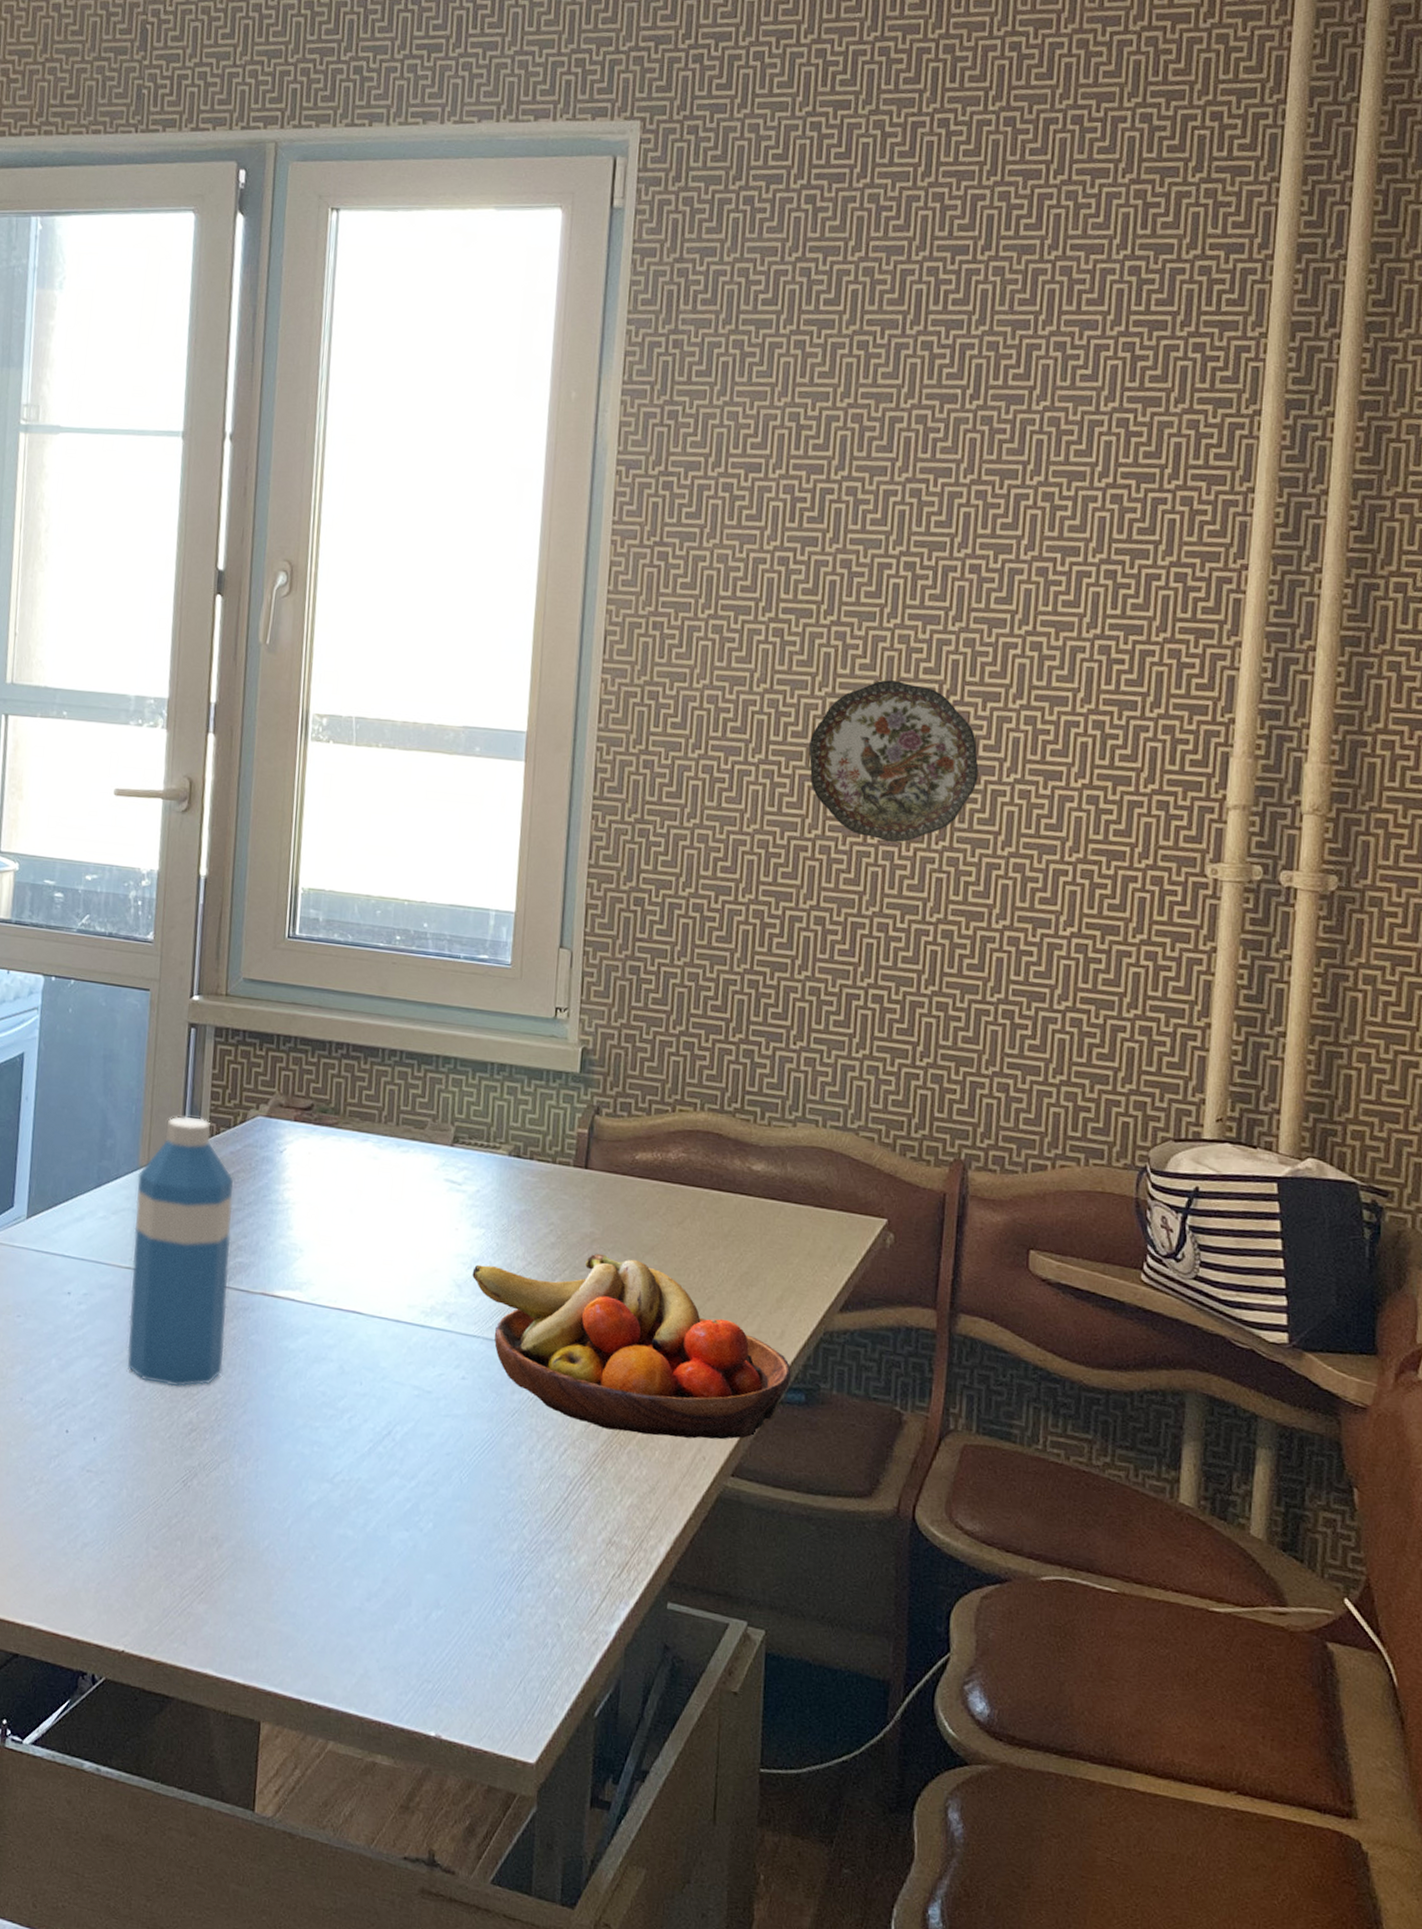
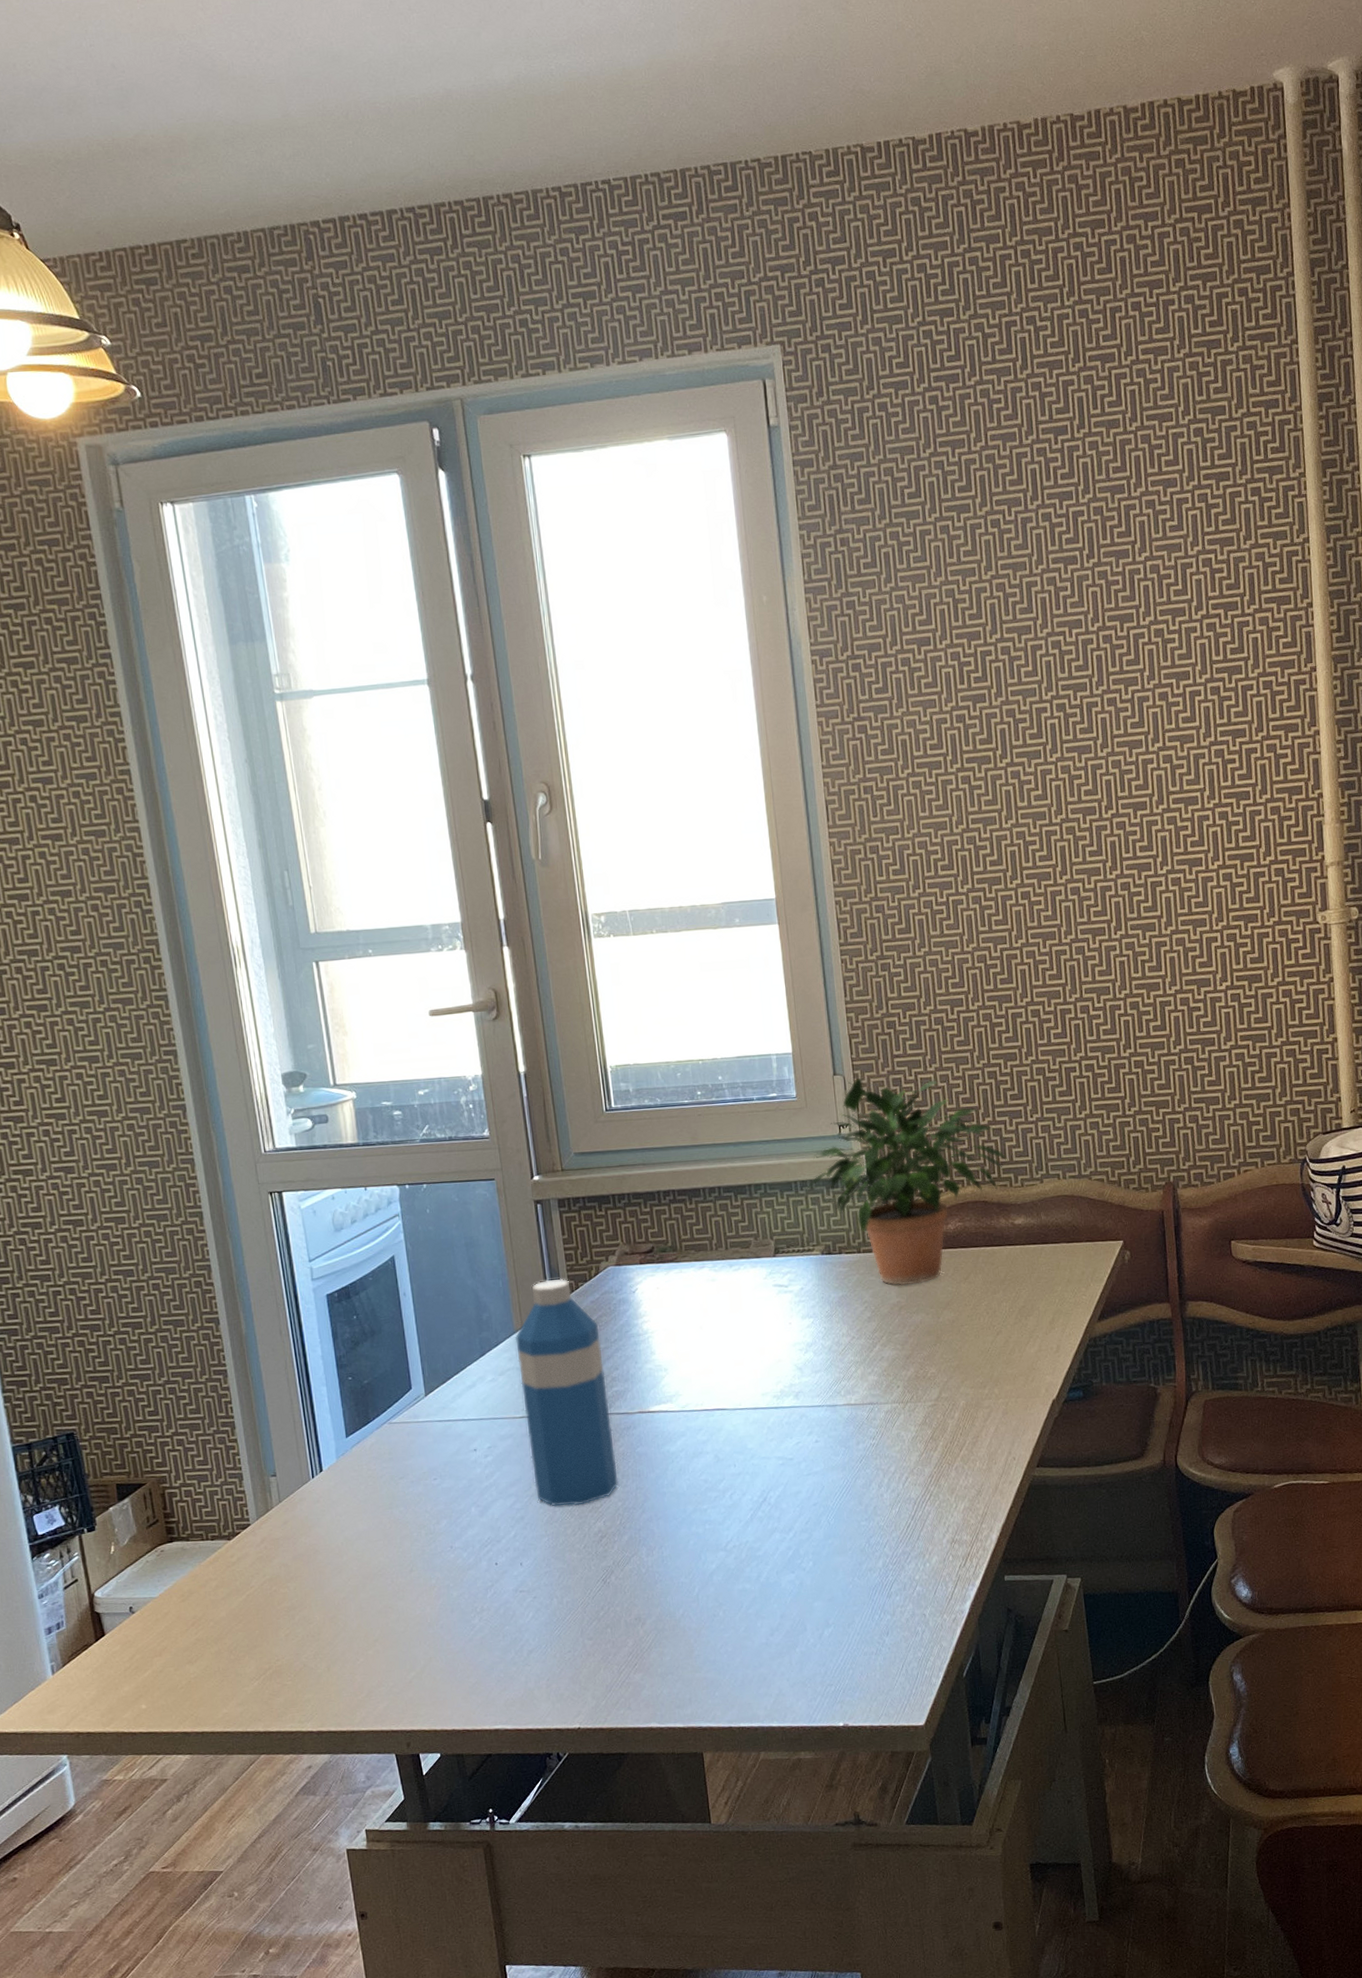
fruit bowl: present [472,1253,791,1440] -> none [809,1315,1070,1455]
potted plant: none [504,956,757,1217] -> present [807,1077,1008,1286]
decorative plate: present [809,680,979,843] -> none [1005,805,1139,939]

